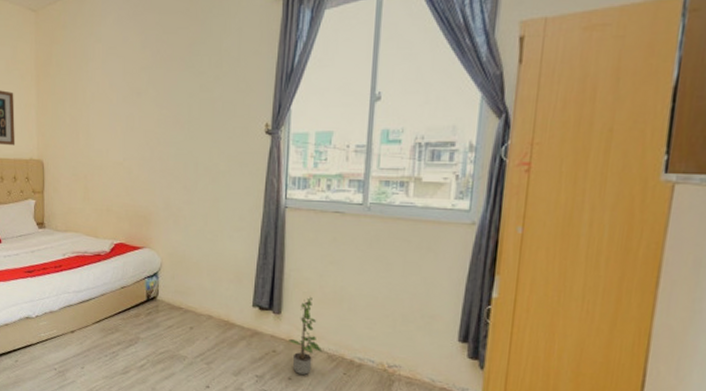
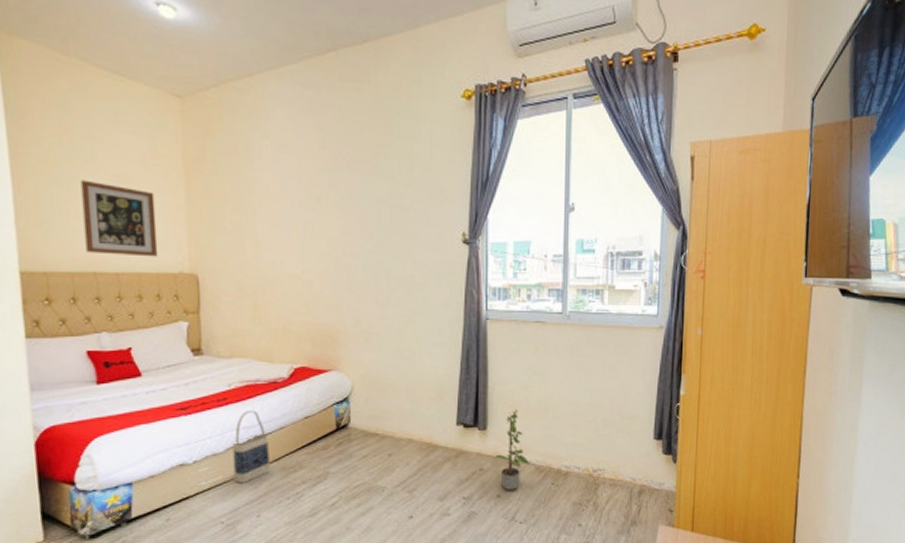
bag: none [65,277,93,339] -> present [232,411,270,483]

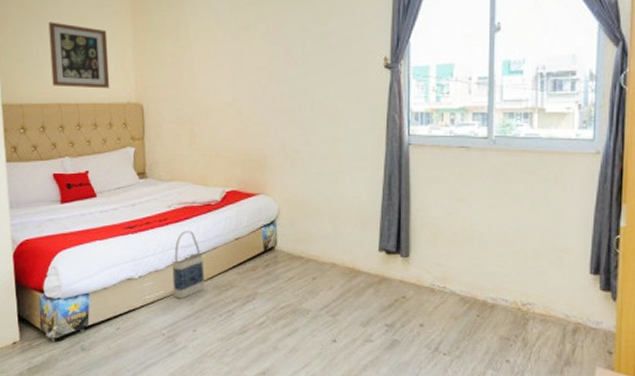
potted plant: present [496,408,530,490] -> none [419,236,454,320]

